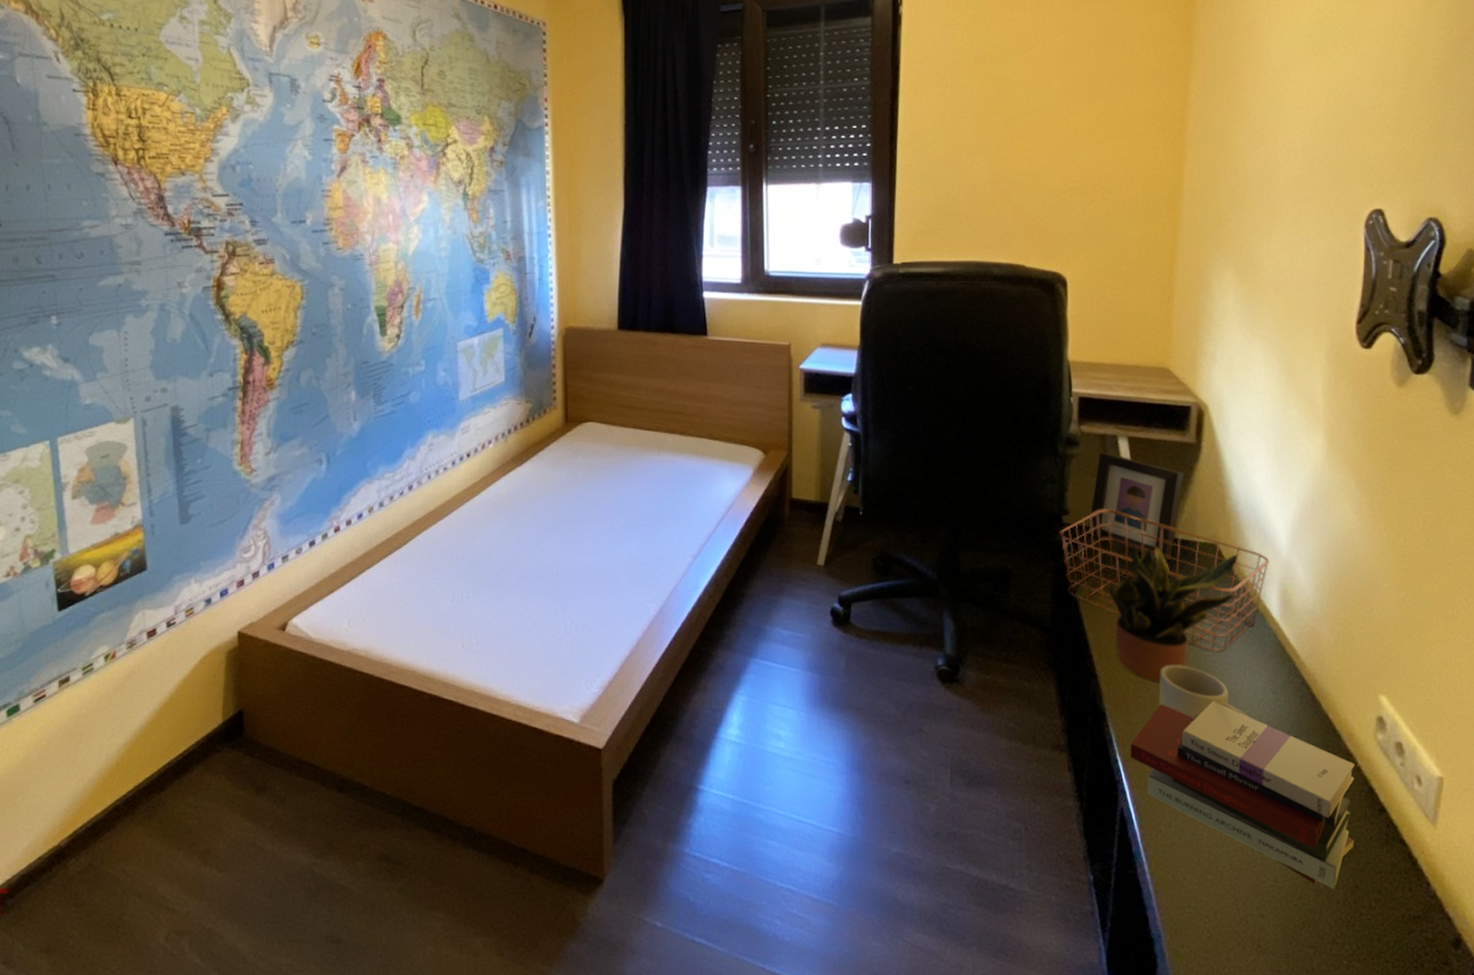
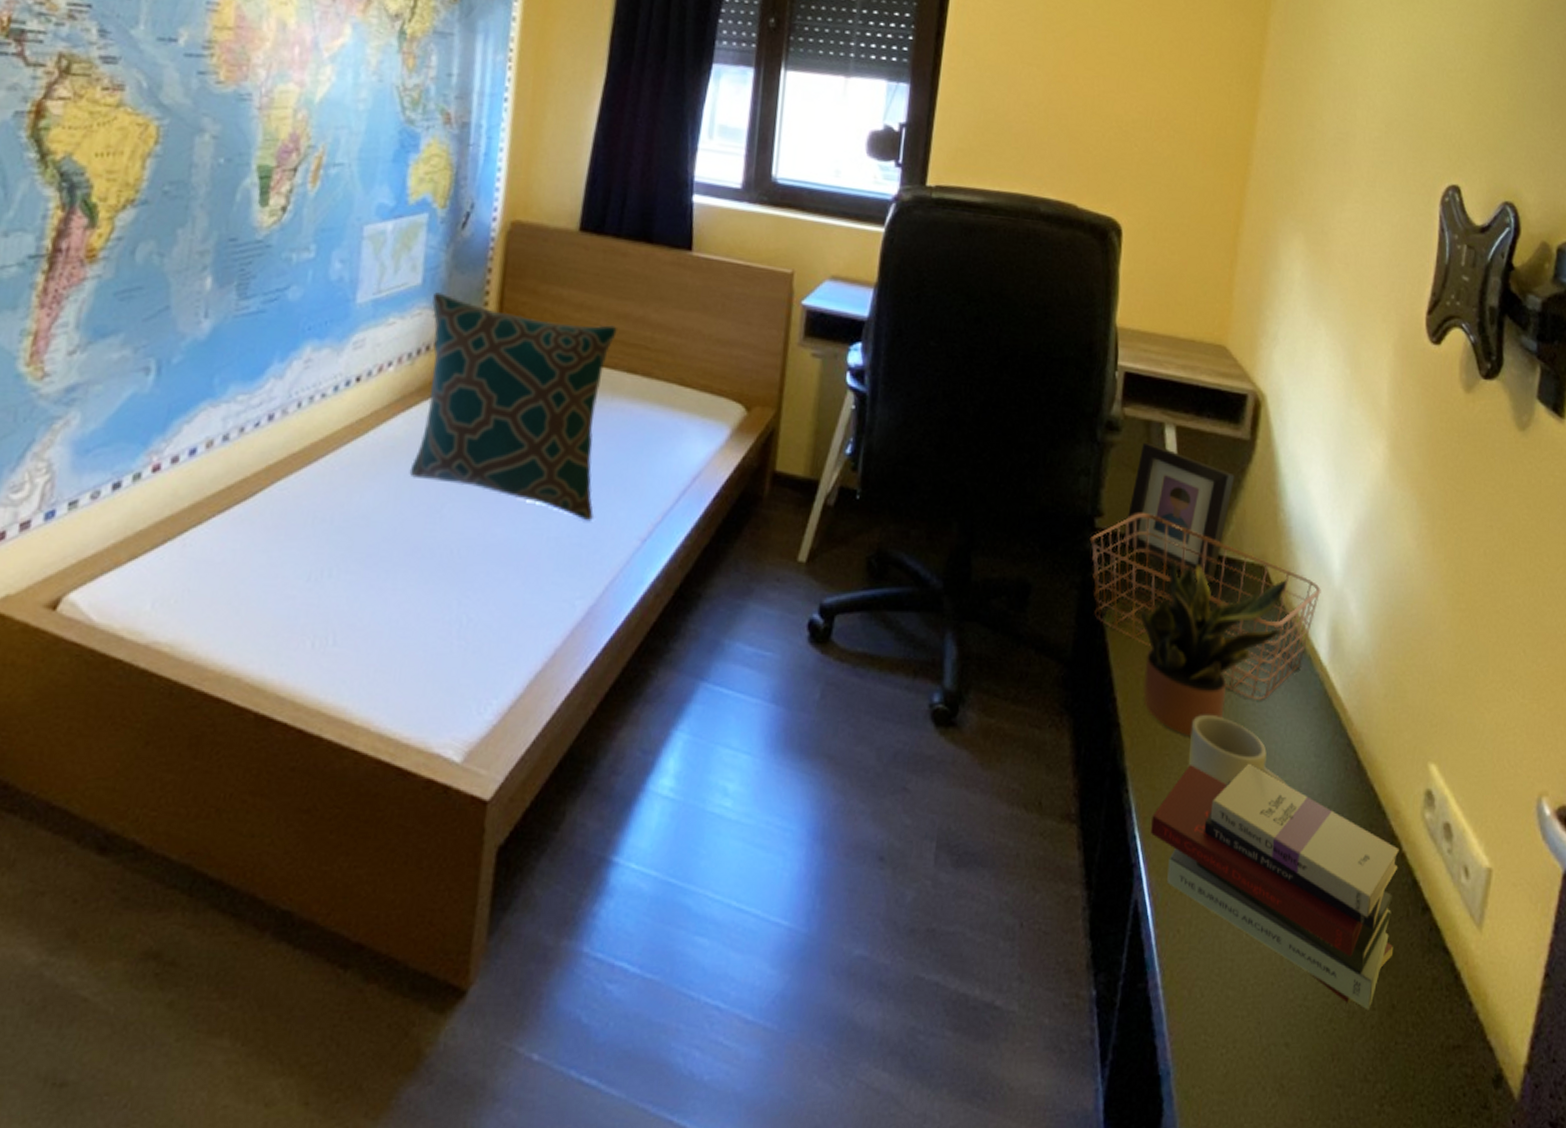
pillow: none [514,386,656,546] -> present [409,292,617,522]

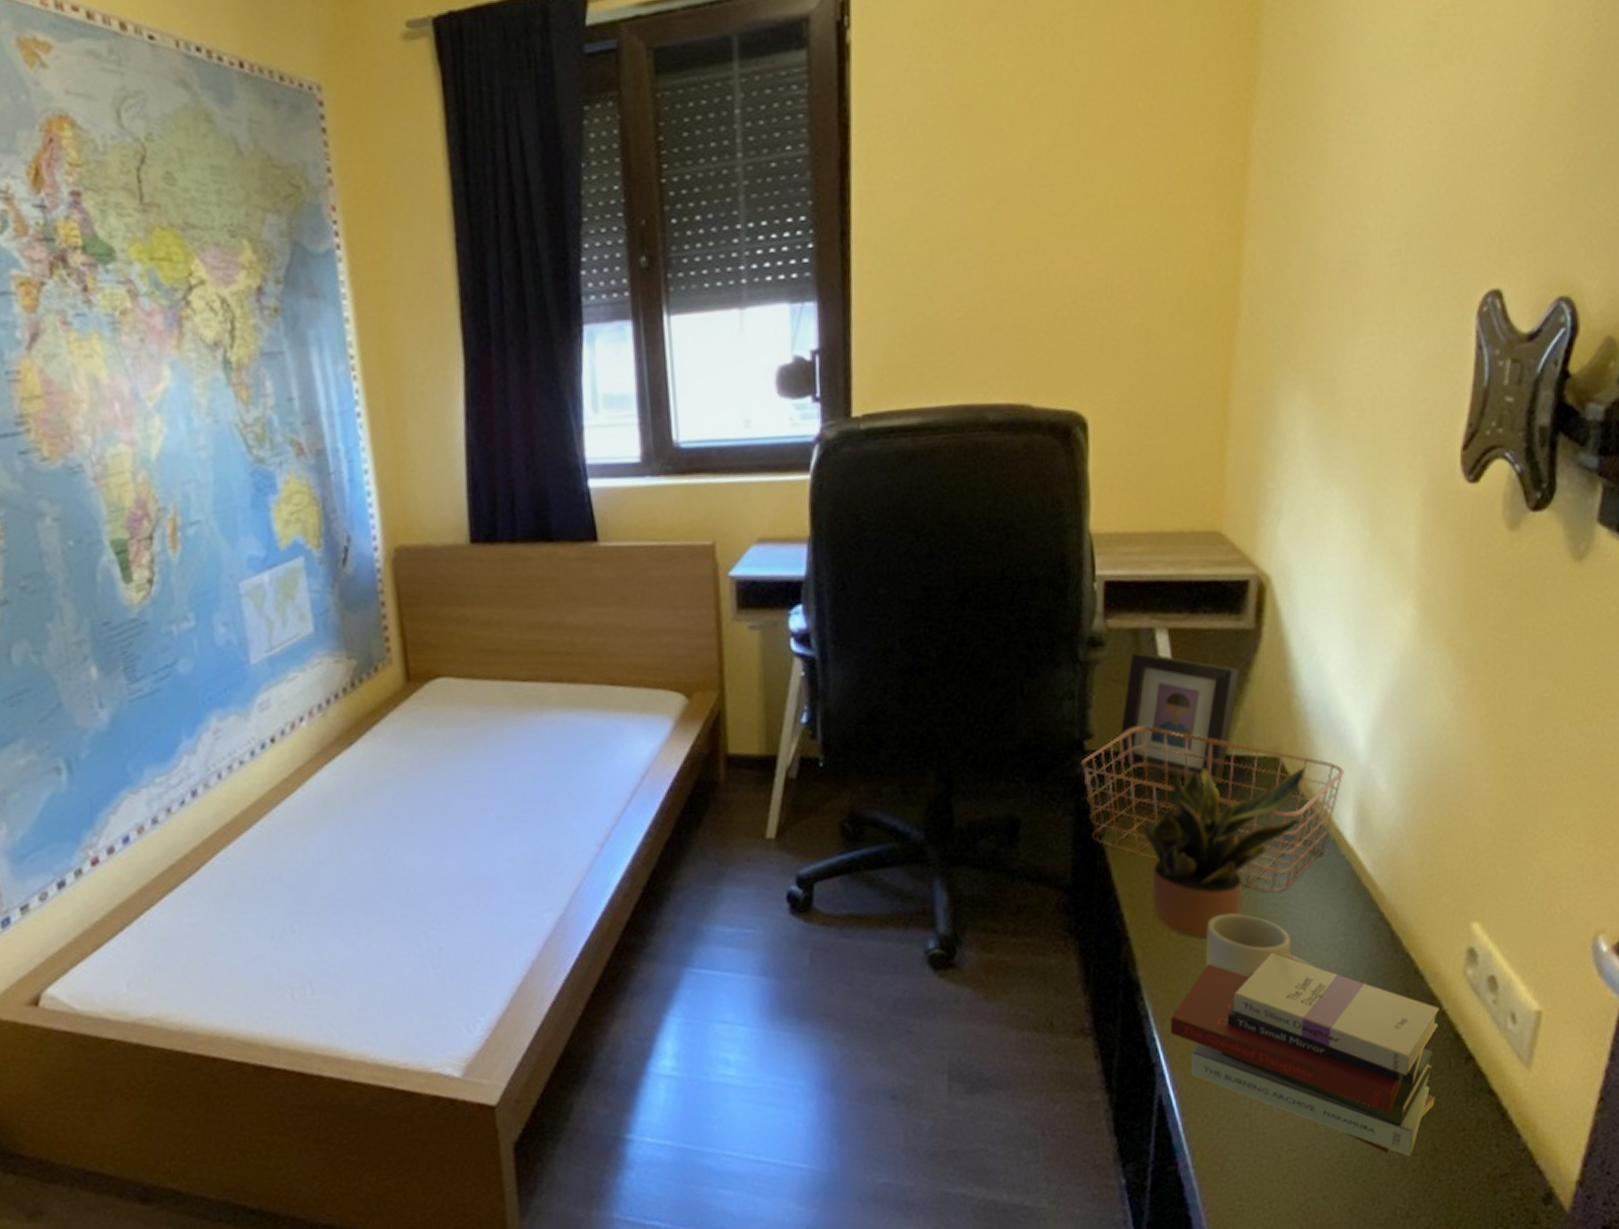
pillow: present [409,292,617,522] -> none [329,637,545,837]

